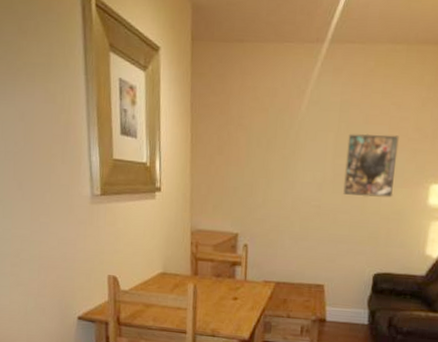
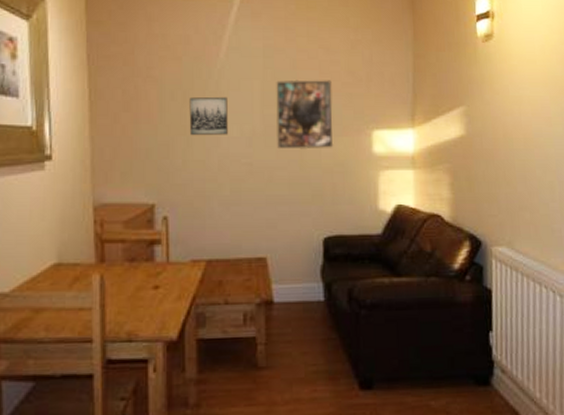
wall art: none [270,145,305,180] -> present [189,96,228,136]

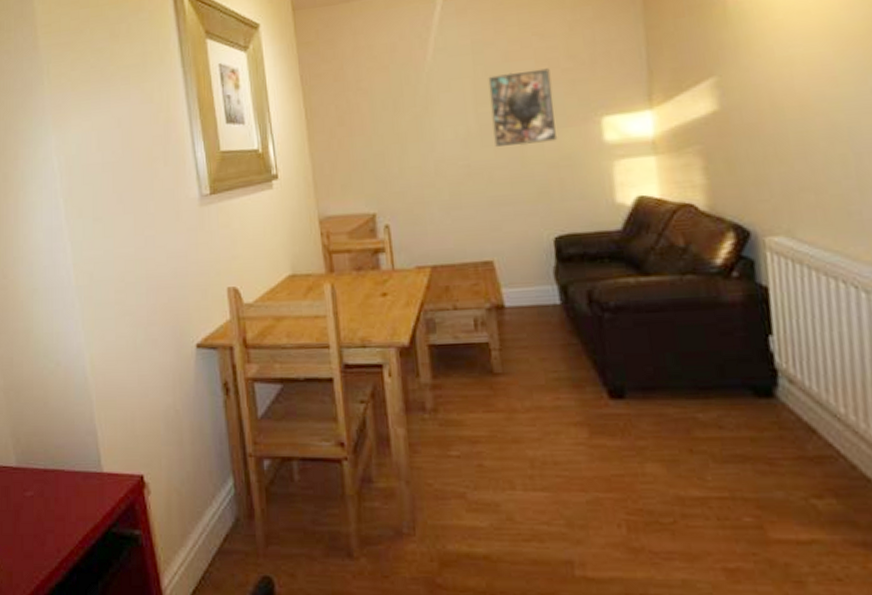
wall art: present [189,96,228,136] -> none [400,99,442,144]

